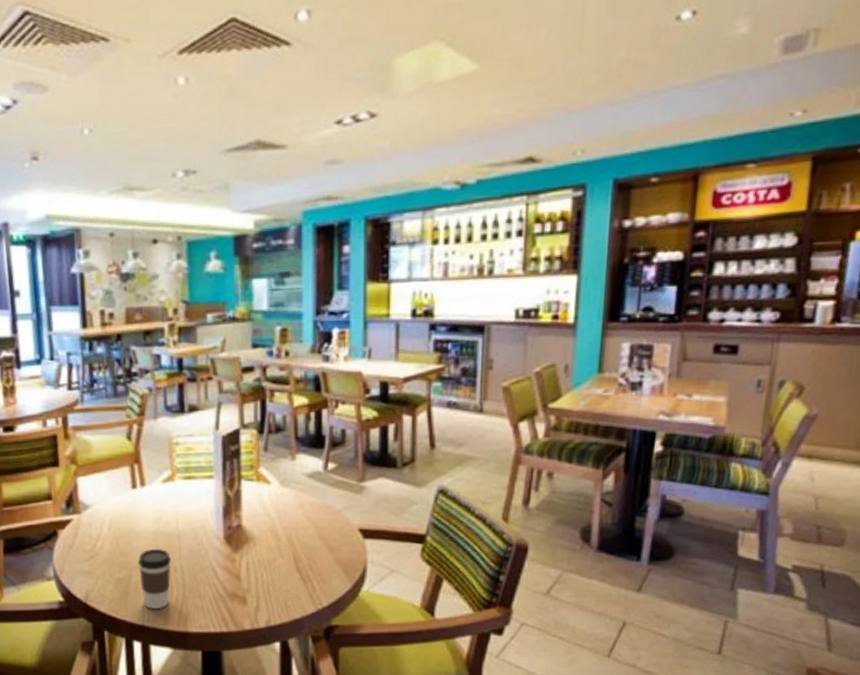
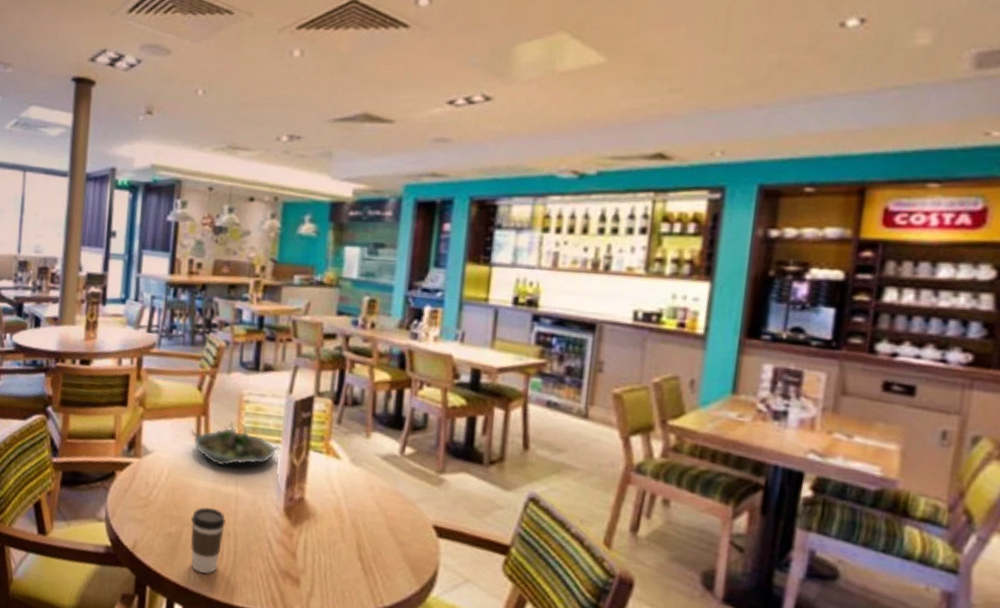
succulent planter: none [126,465,214,509] -> present [190,422,281,467]

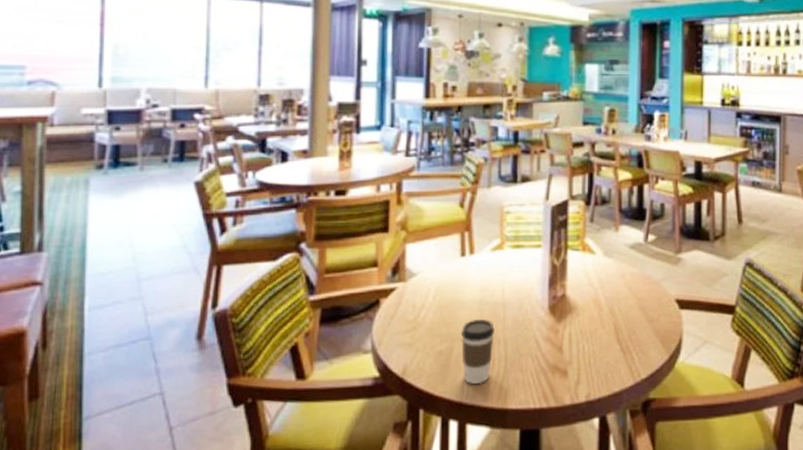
succulent planter: present [190,422,281,467] -> none [455,233,542,277]

